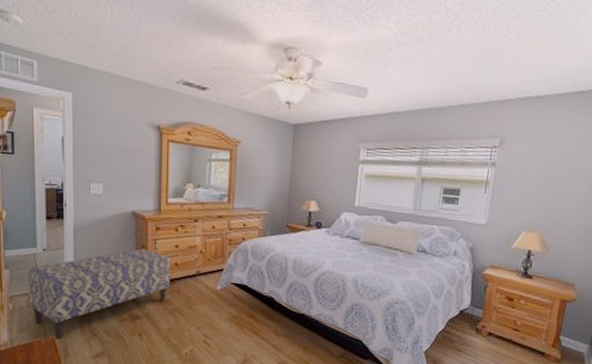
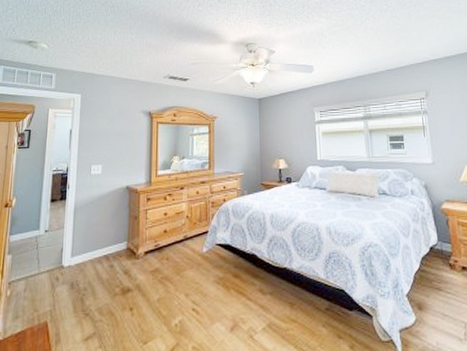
bench: present [29,249,170,339] -> none [27,220,160,324]

